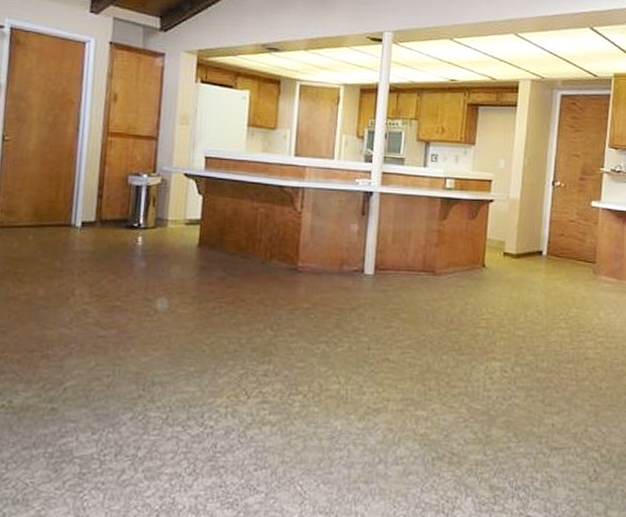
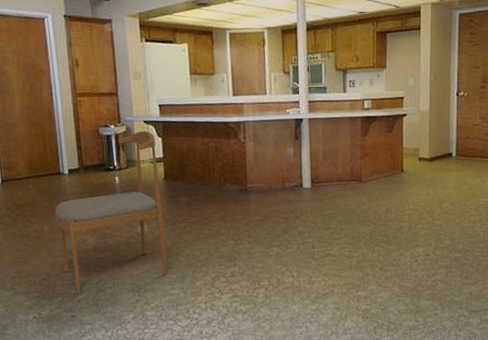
dining chair: none [54,185,195,381] -> present [54,131,168,294]

